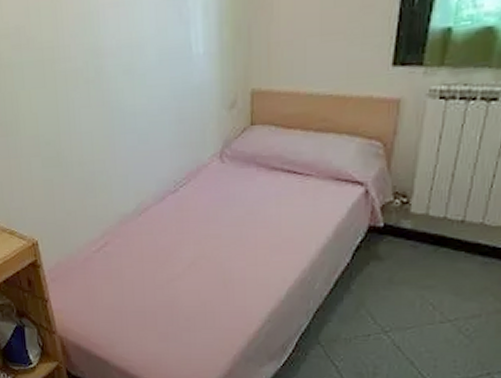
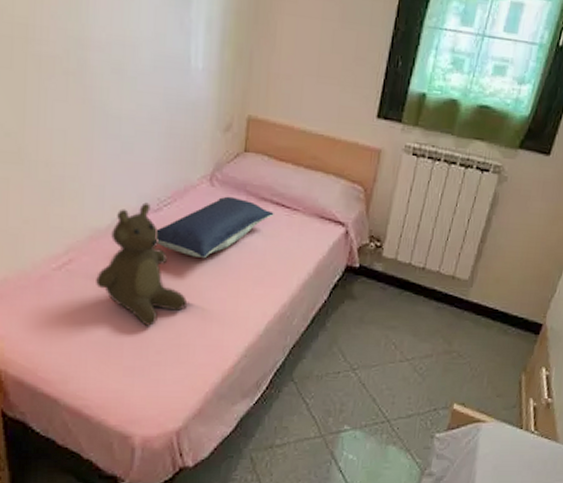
teddy bear: none [128,186,208,296] -> present [96,202,187,326]
pillow: none [176,170,286,232] -> present [157,196,274,259]

